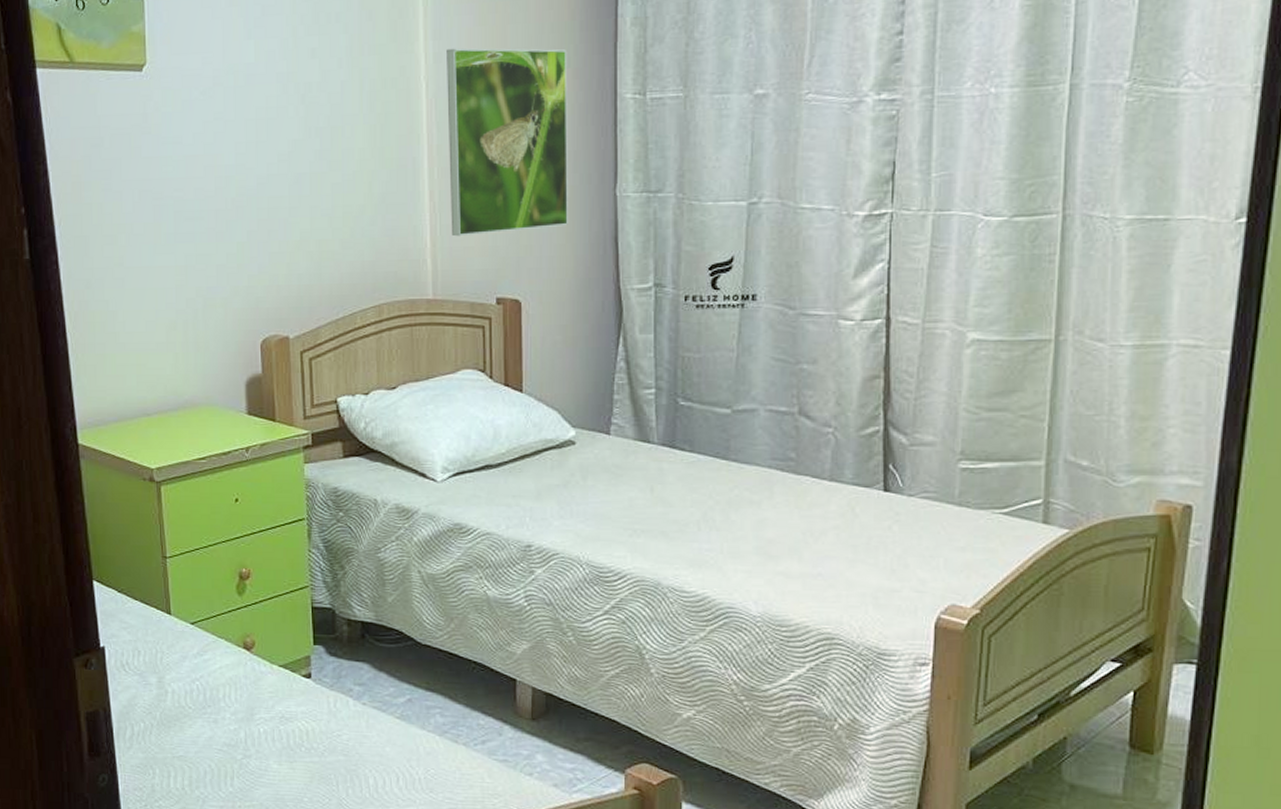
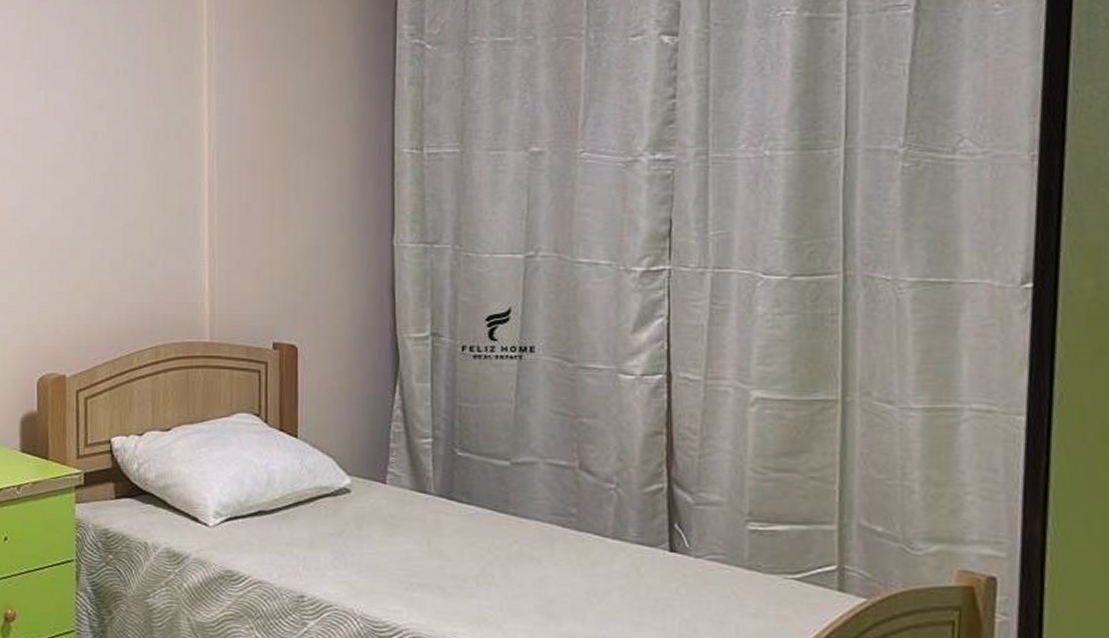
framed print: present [446,48,568,237] -> none [228,102,347,282]

